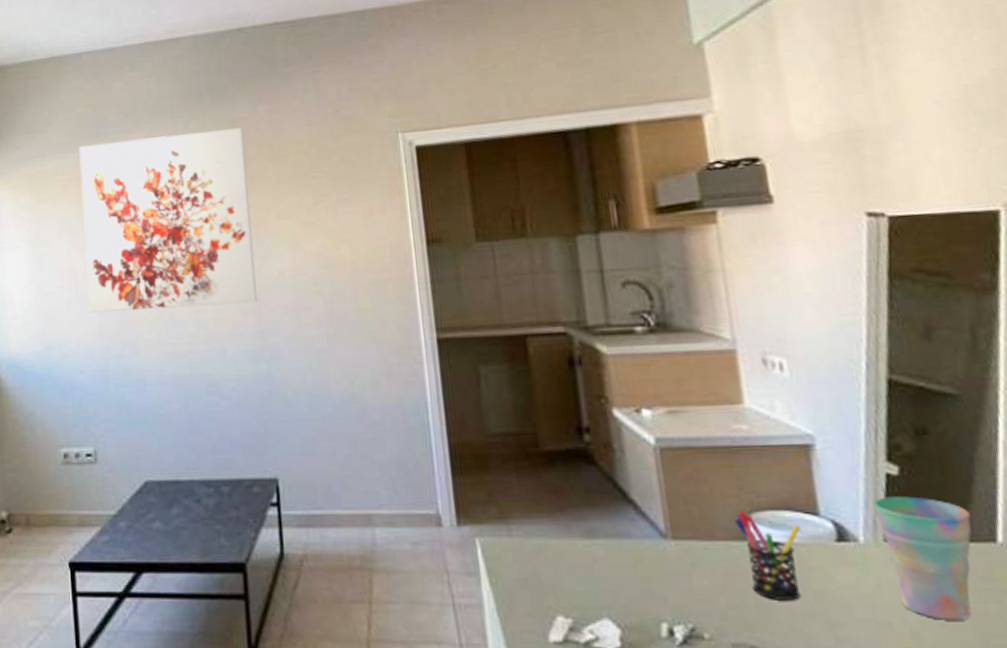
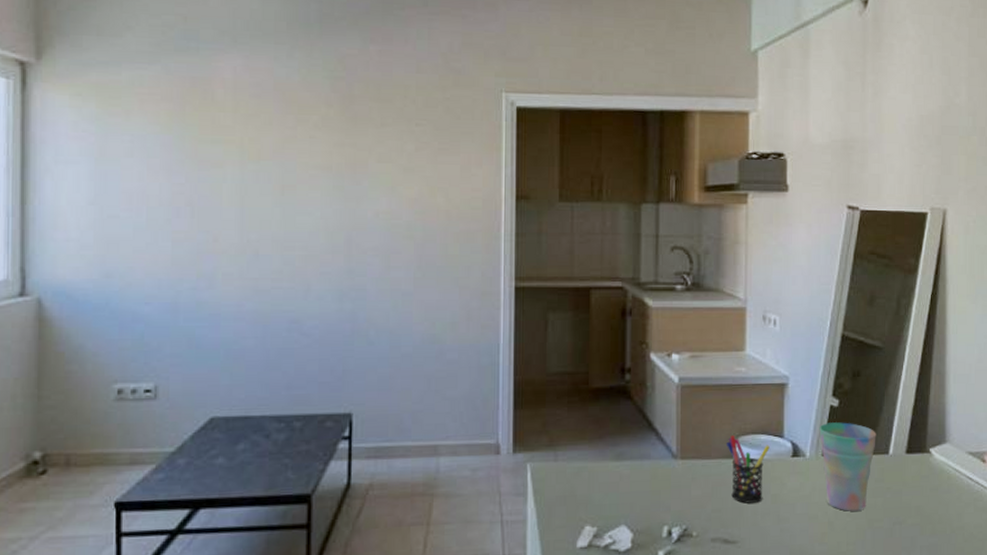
wall art: present [78,127,257,313] -> none [161,59,352,243]

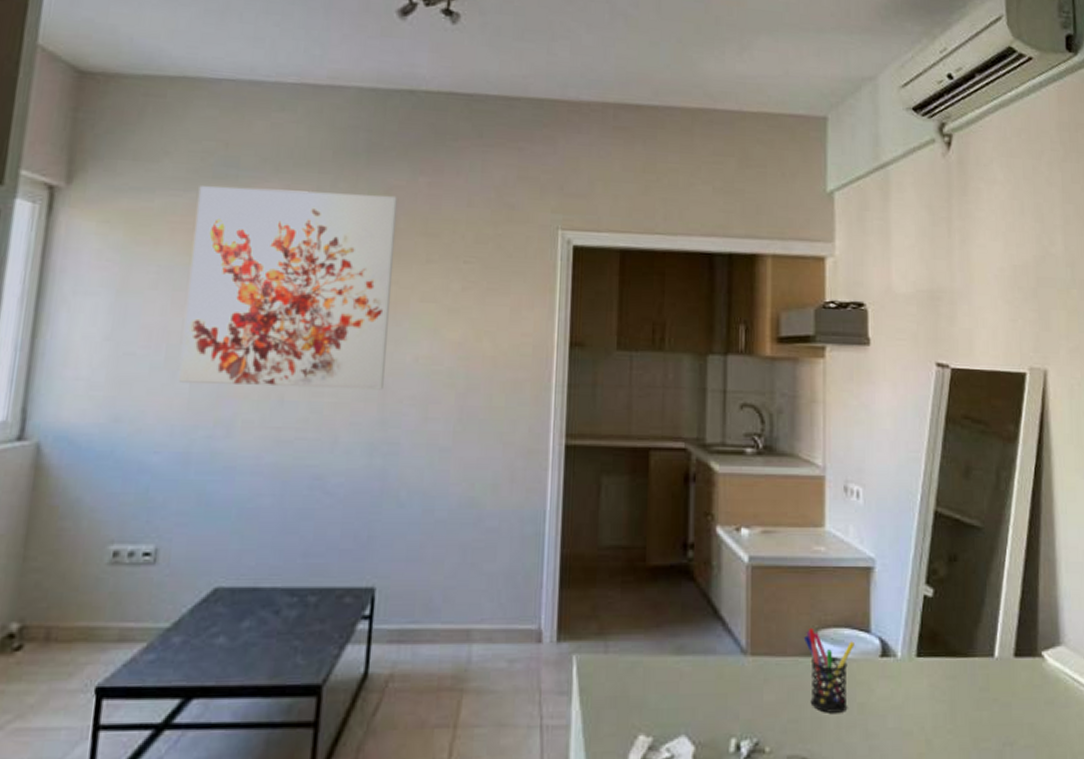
wall art: none [161,59,352,243] -> present [179,186,399,390]
cup: present [819,422,876,511] -> none [912,616,979,727]

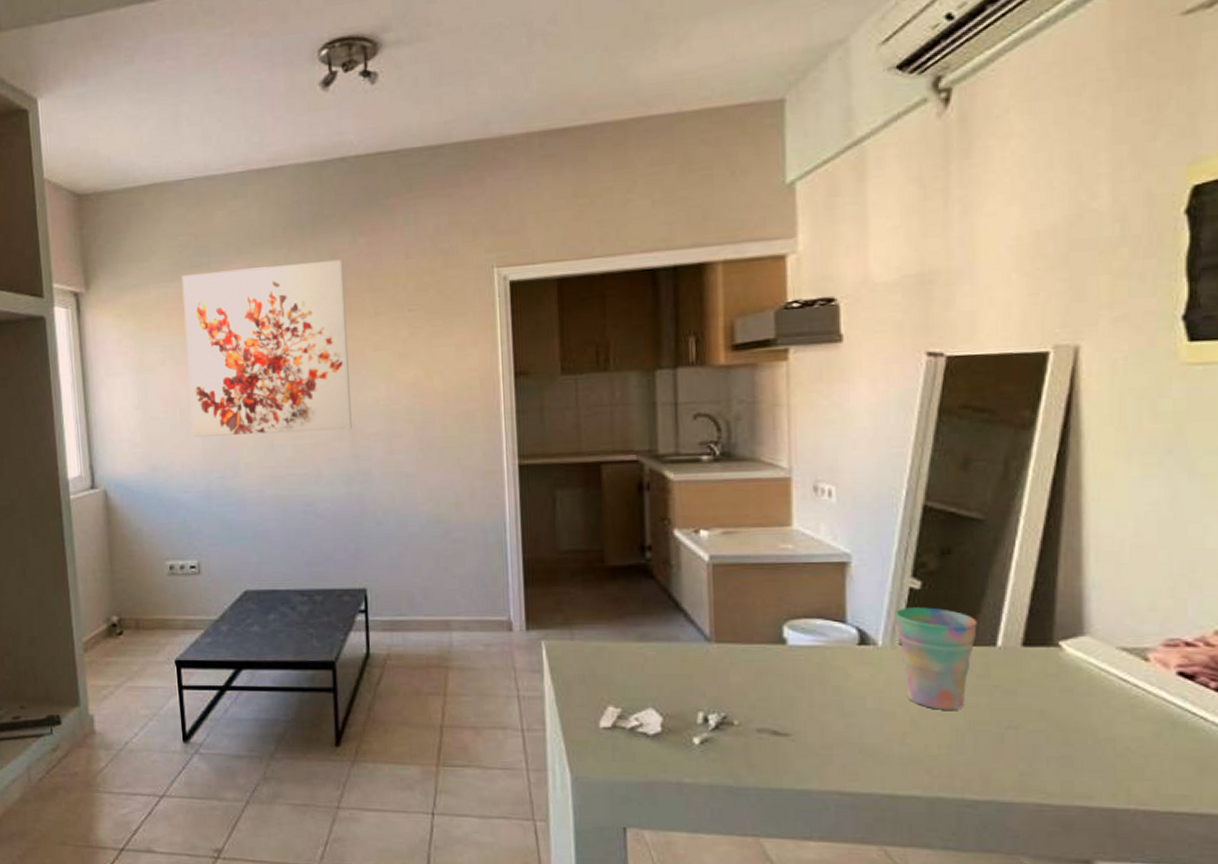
pen holder: present [803,627,855,713] -> none [771,618,828,694]
cup: none [912,616,979,727] -> present [895,607,977,710]

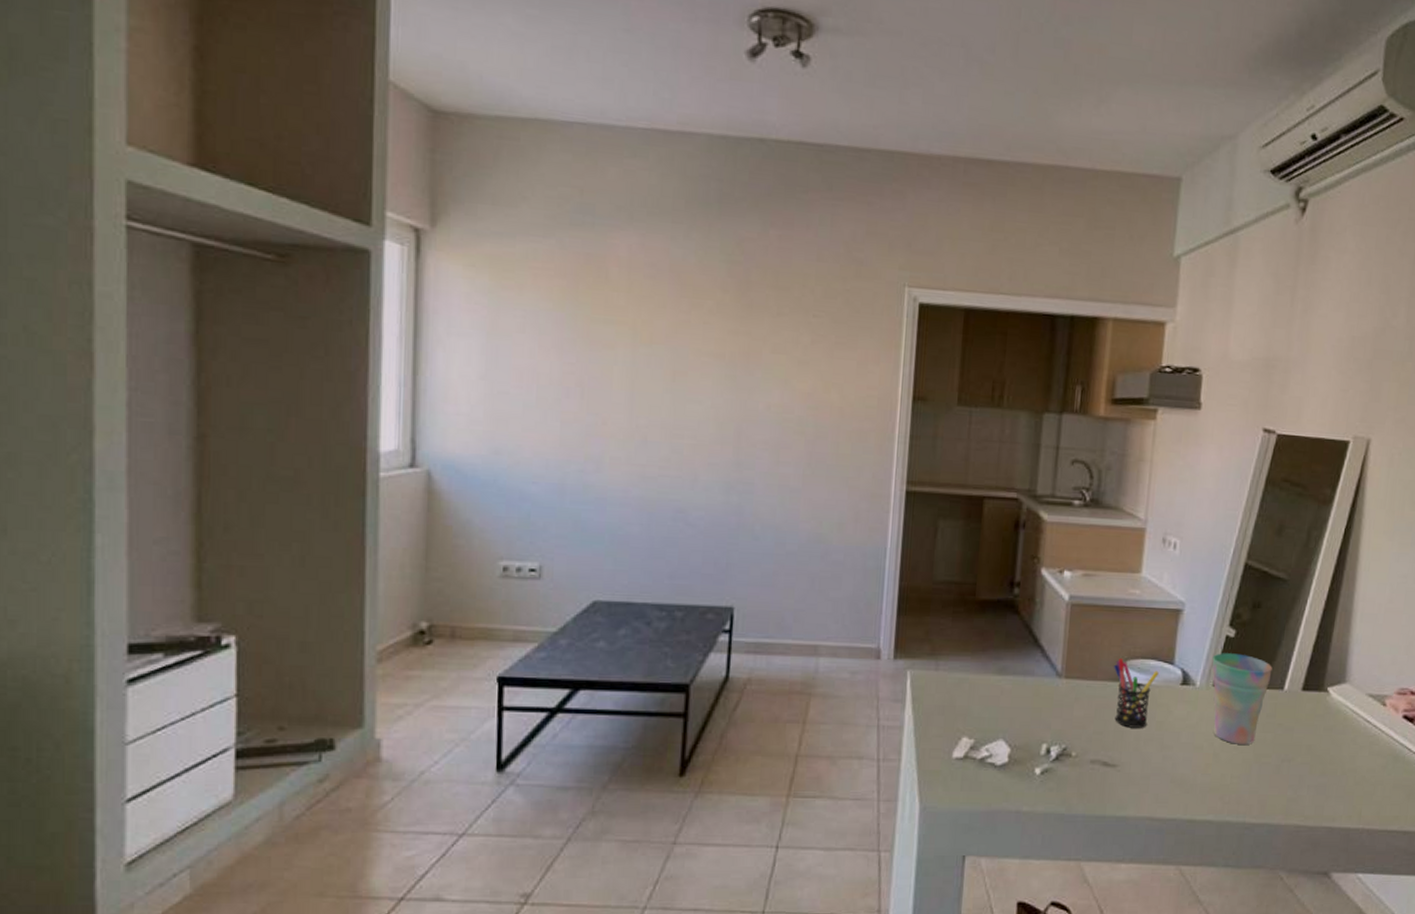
wall art: present [181,259,352,437] -> none [551,232,750,435]
pen holder: none [771,618,828,694] -> present [1113,657,1159,728]

